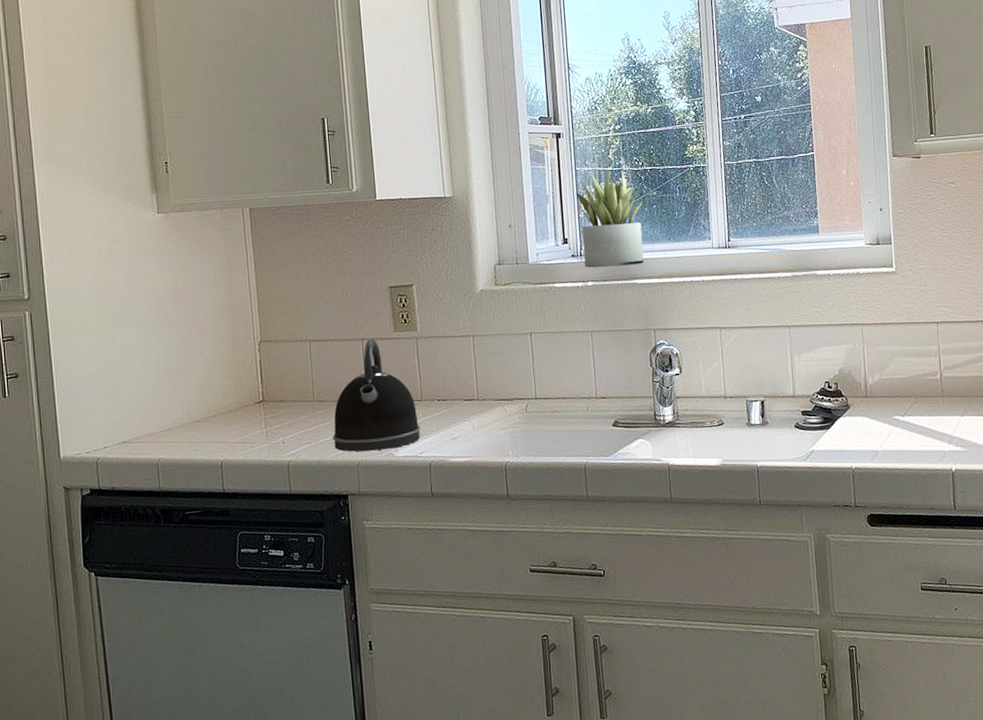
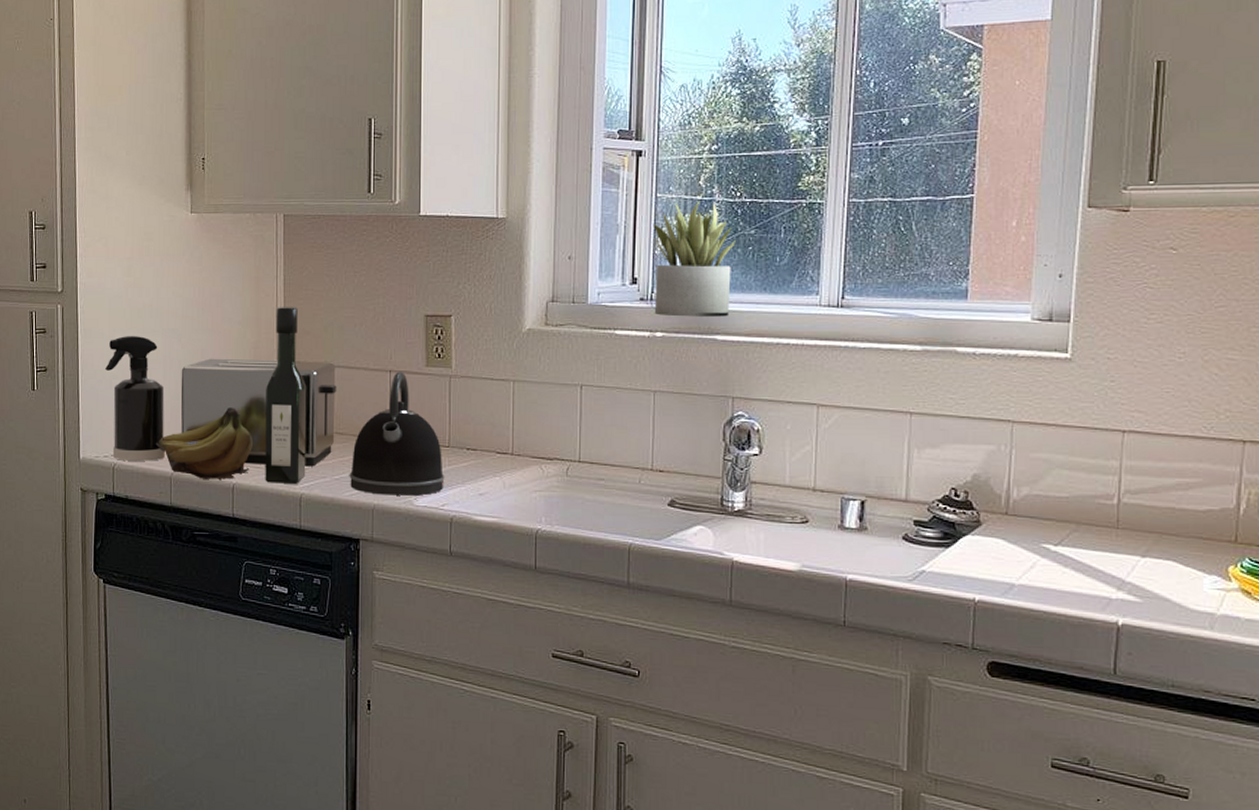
spray bottle: none [81,333,150,454] -> present [105,335,165,461]
fruit: none [140,390,239,461] -> present [156,408,254,481]
toaster: none [160,337,315,441] -> present [180,358,337,467]
bottle: none [246,291,292,456] -> present [265,307,307,484]

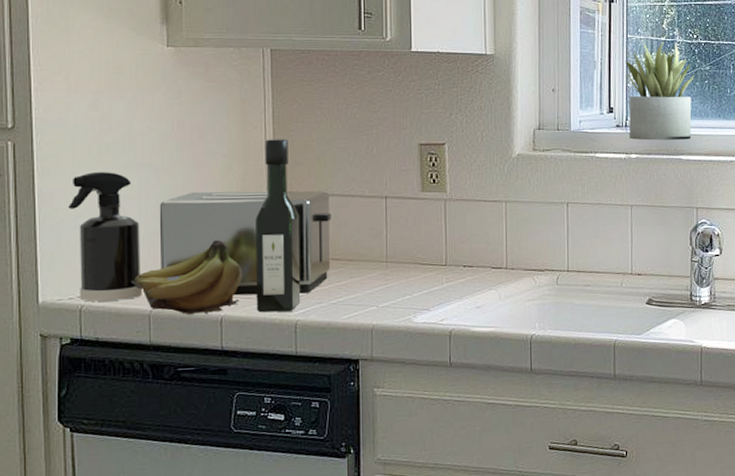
kettle: present [349,372,445,496] -> none [346,197,443,316]

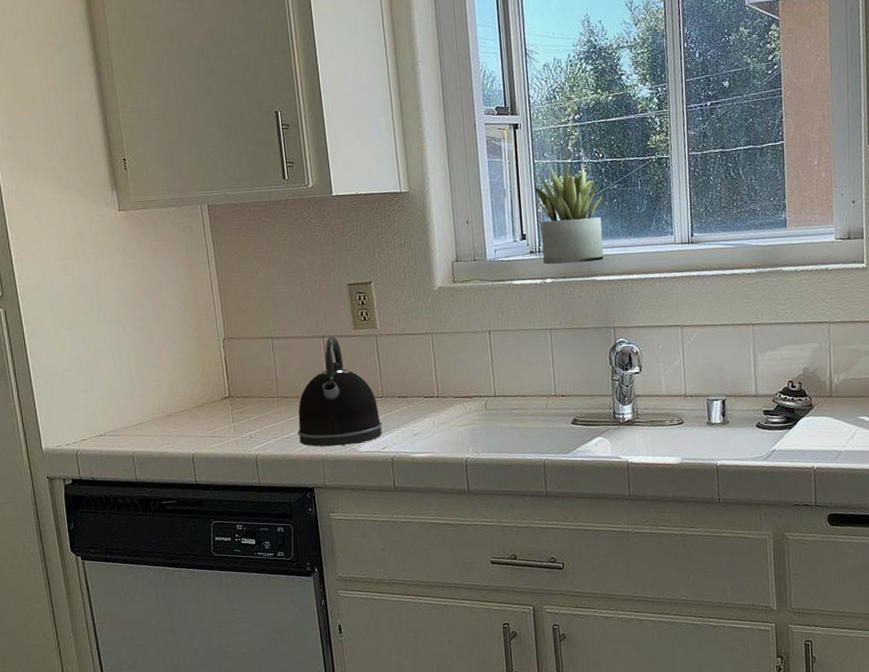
spray bottle: present [68,171,142,302] -> none [55,329,125,447]
fruit: present [132,240,243,314] -> none [115,385,207,454]
toaster: present [159,190,332,296] -> none [129,335,280,435]
bottle: present [256,139,301,313] -> none [211,288,259,449]
kettle: none [346,197,443,316] -> present [297,336,383,447]

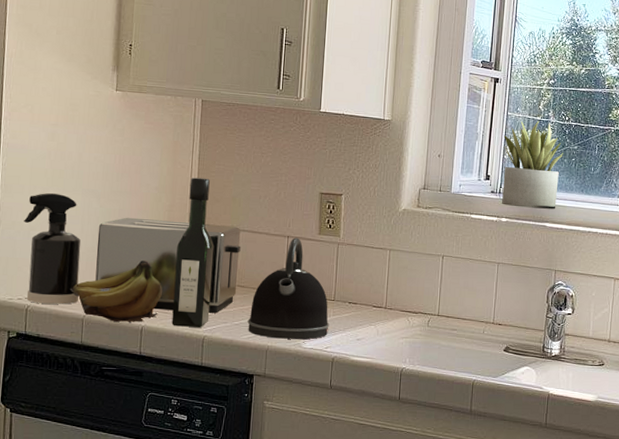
spray bottle: none [55,329,125,447] -> present [24,192,82,304]
fruit: none [115,385,207,454] -> present [70,260,163,323]
toaster: none [129,335,280,435] -> present [95,217,241,314]
bottle: none [211,288,259,449] -> present [171,177,214,327]

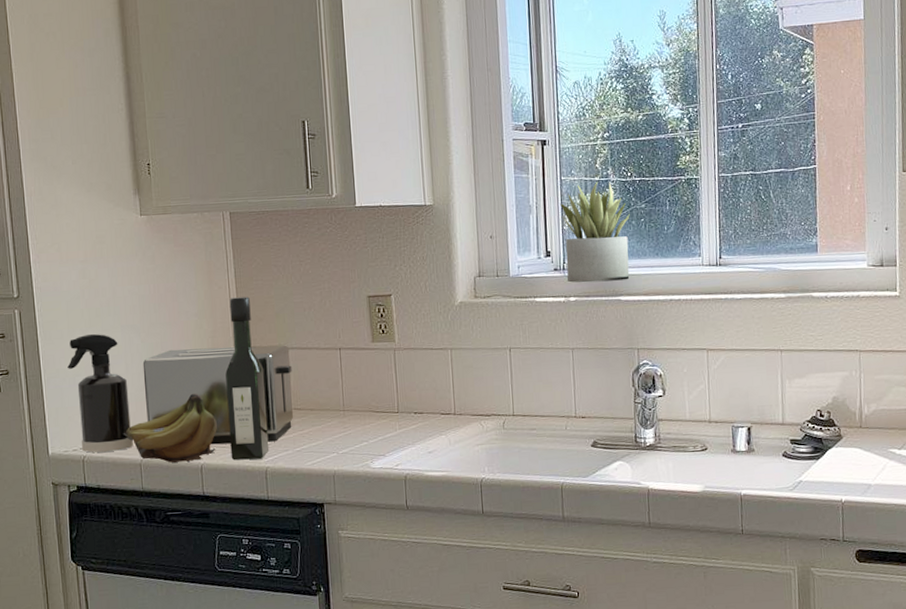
kettle: present [247,238,329,340] -> none [309,348,397,462]

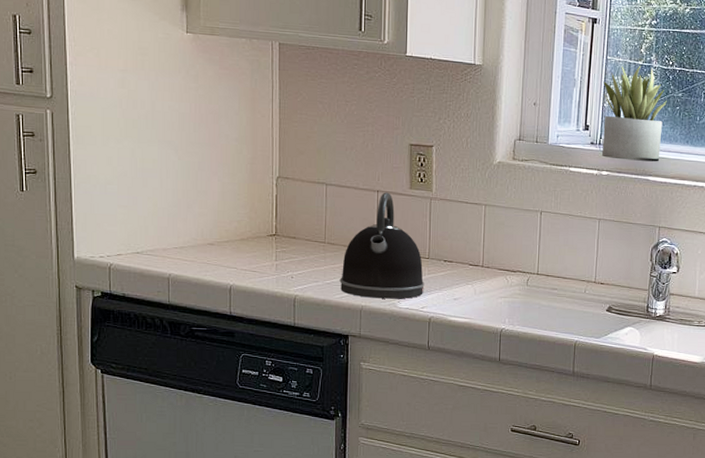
spray bottle: present [67,333,133,453] -> none [99,144,162,263]
fruit: present [124,394,218,463] -> none [154,216,250,282]
toaster: present [142,345,293,445] -> none [178,170,329,272]
bottle: present [225,297,270,461] -> none [261,128,301,287]
kettle: none [309,348,397,462] -> present [339,192,425,299]

